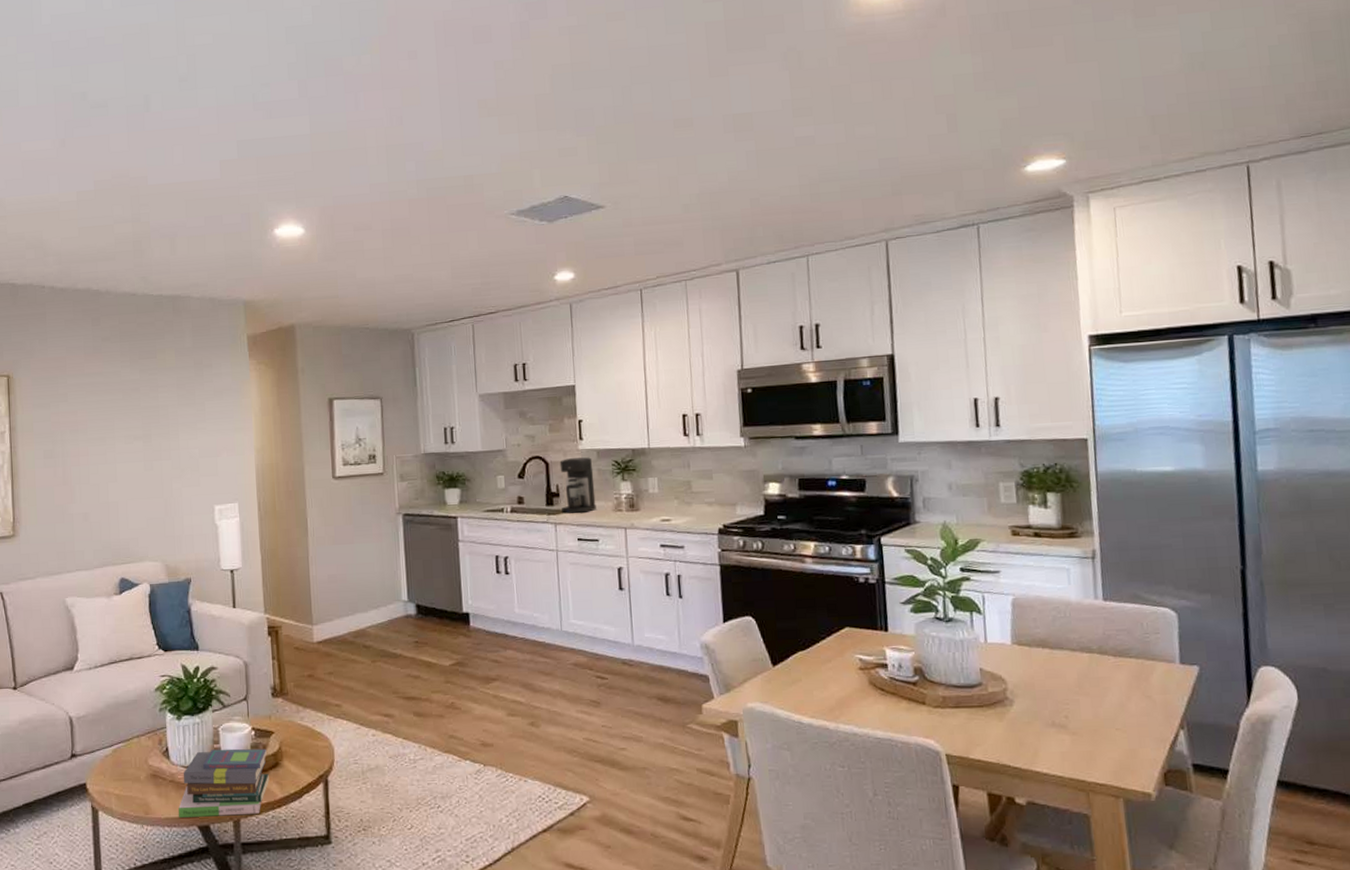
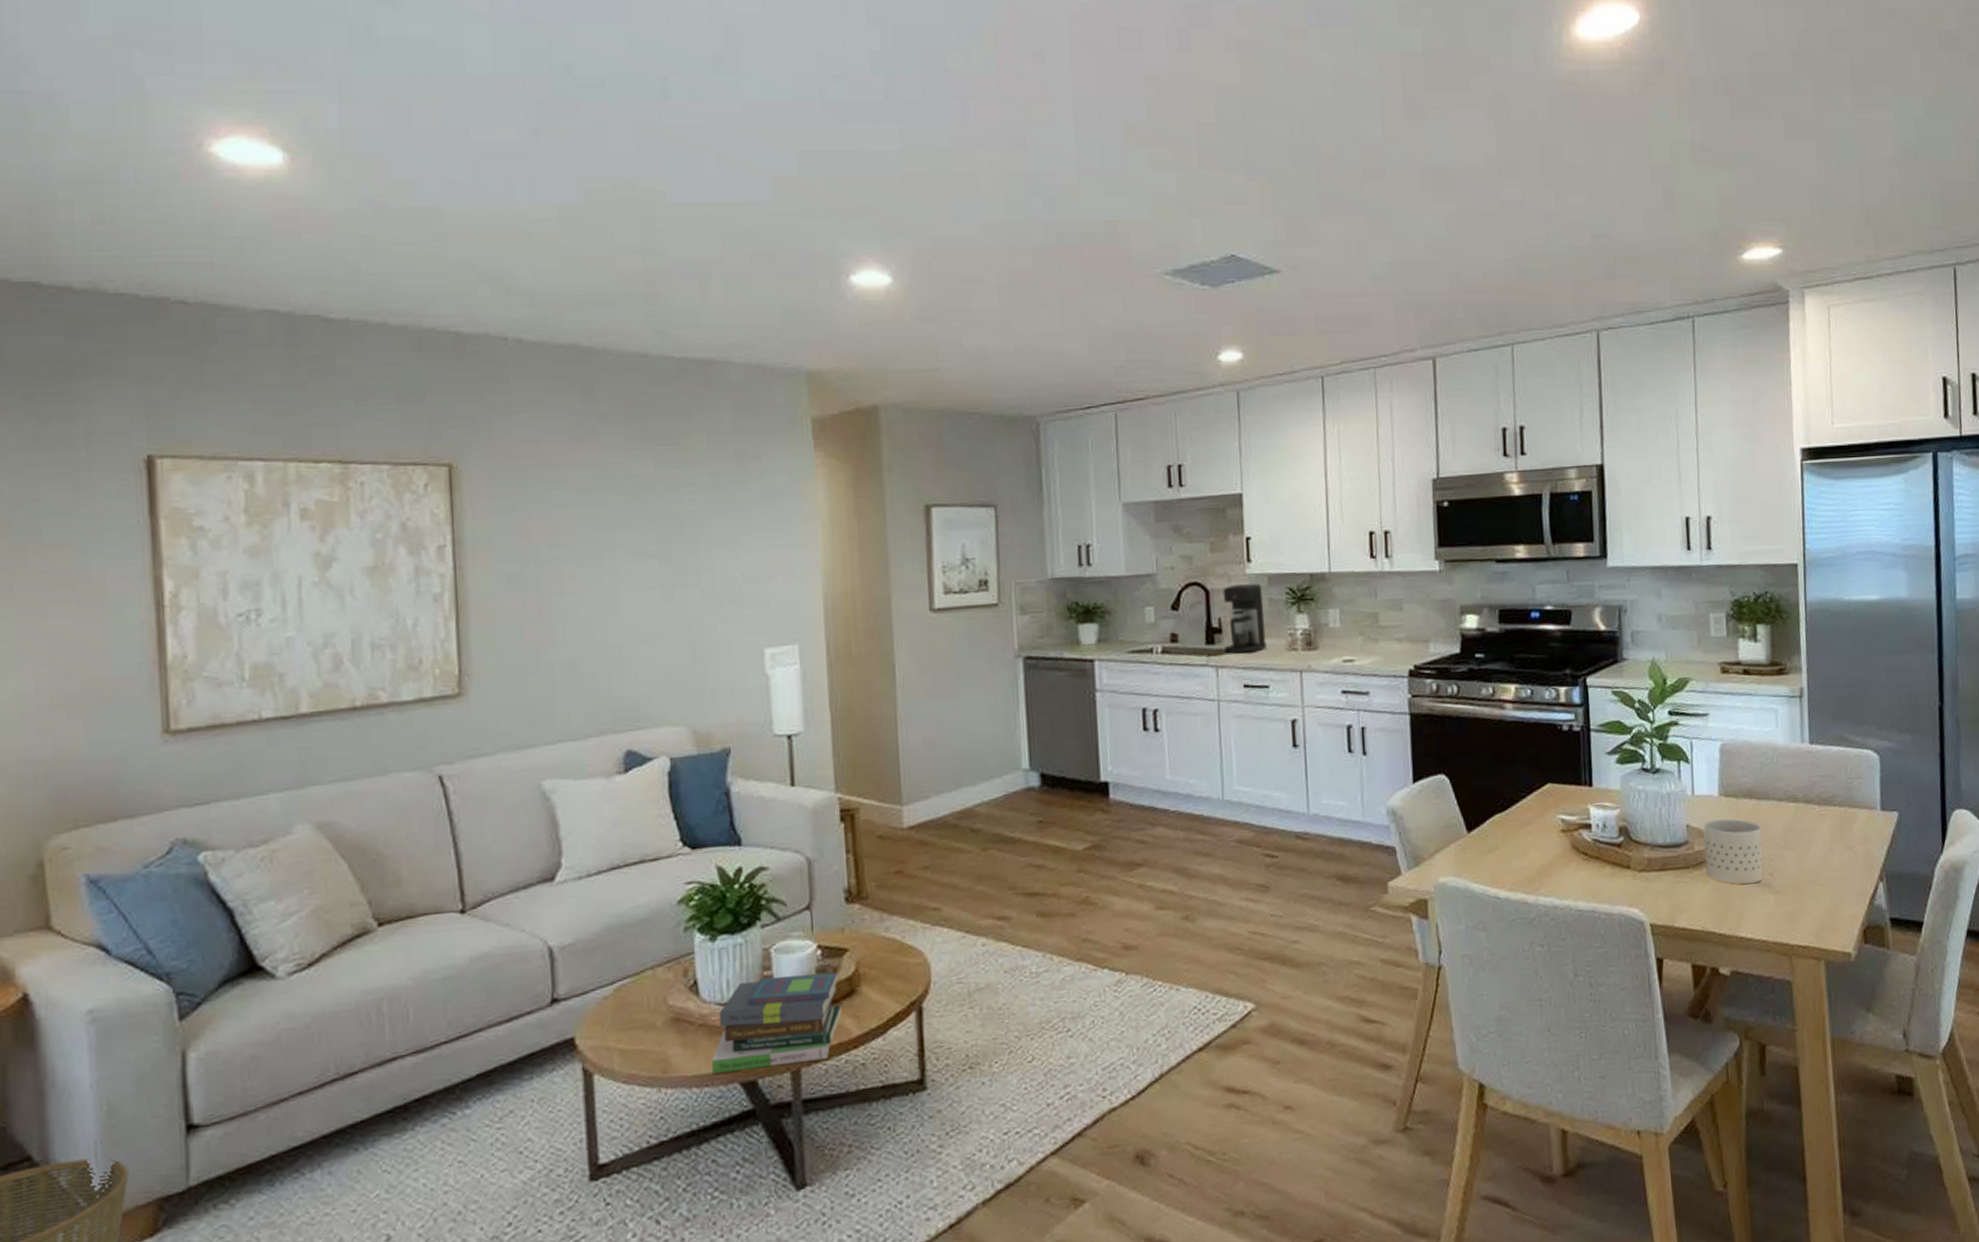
mug: none [997,665,1059,725] -> present [1703,818,1764,885]

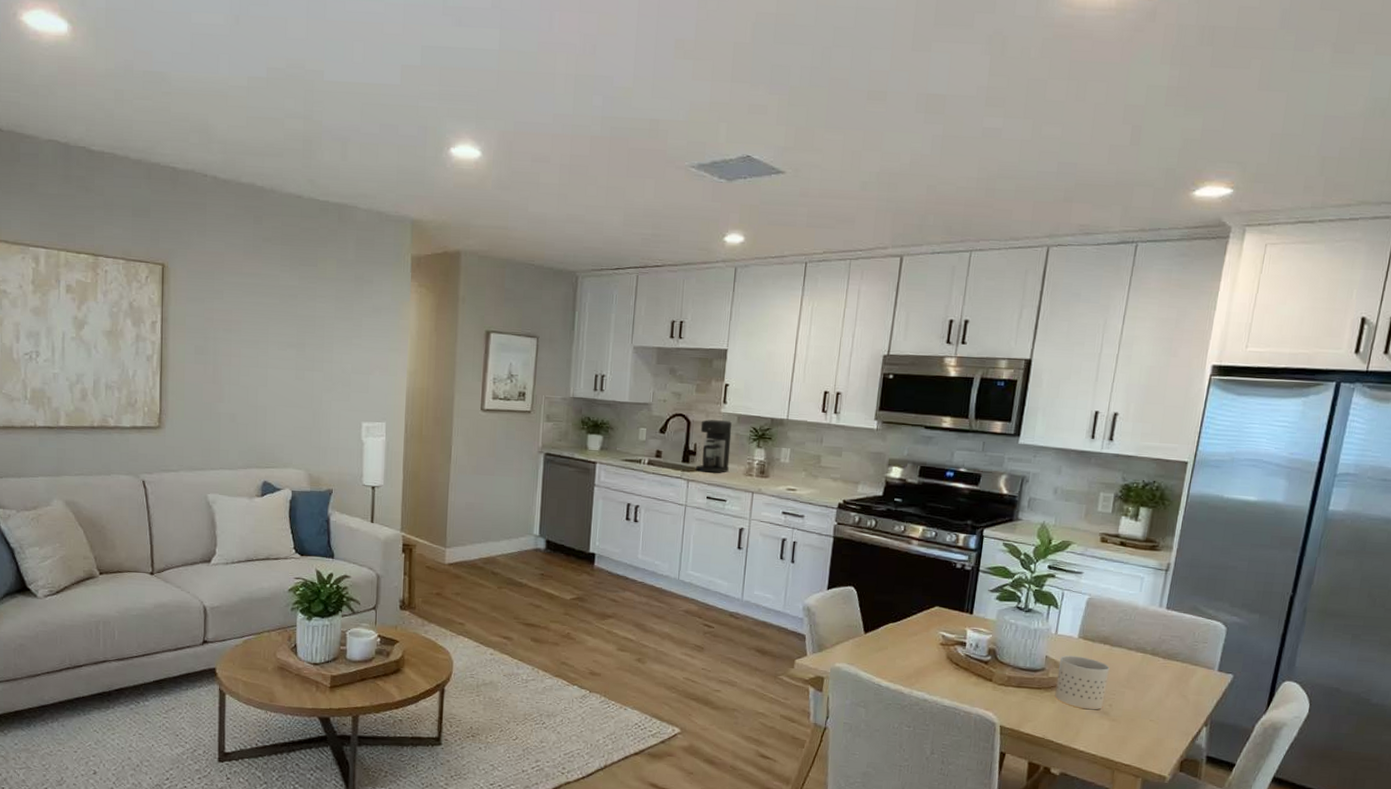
books: present [711,972,842,1074] -> none [301,650,390,712]

